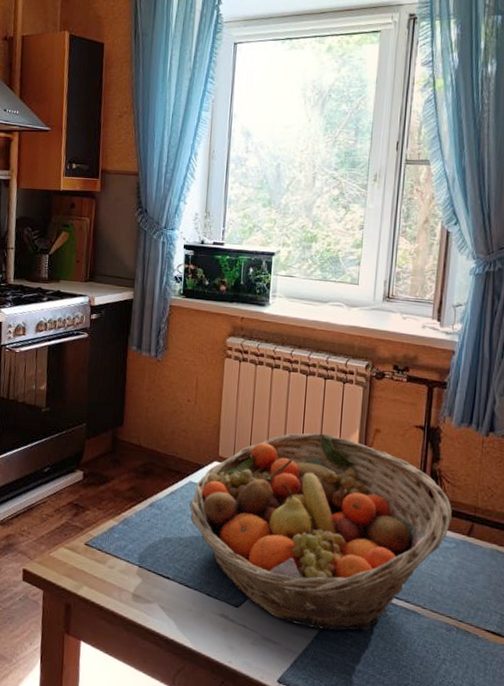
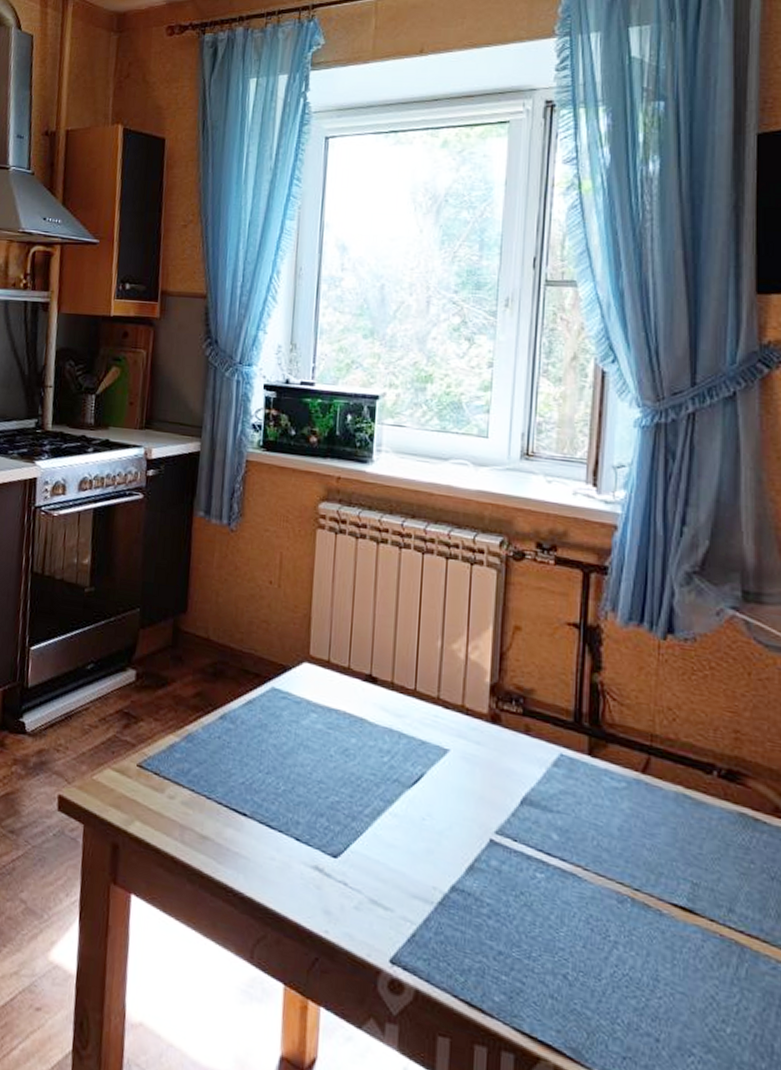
fruit basket: present [189,432,452,631] -> none [272,628,620,898]

